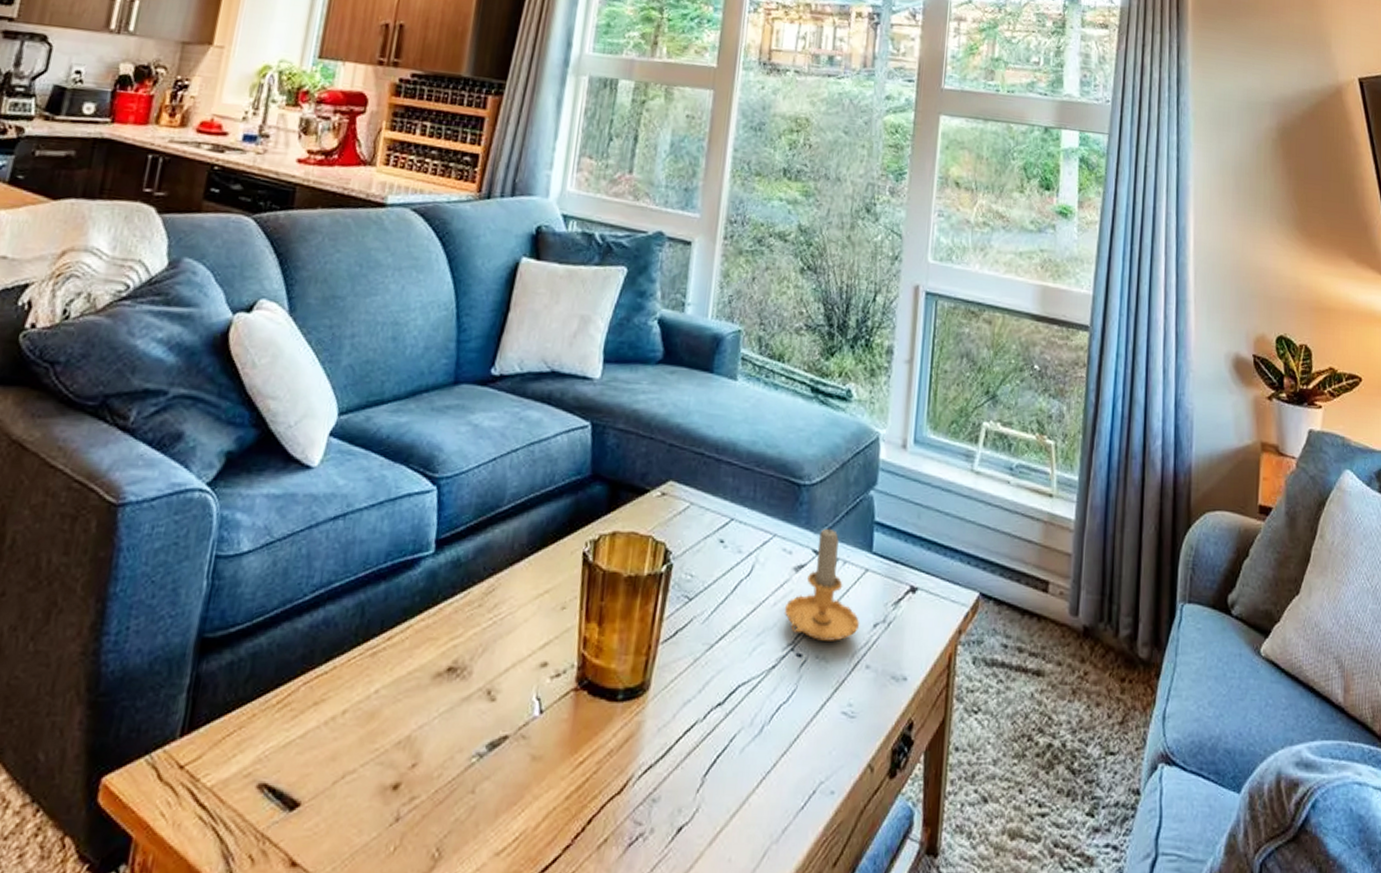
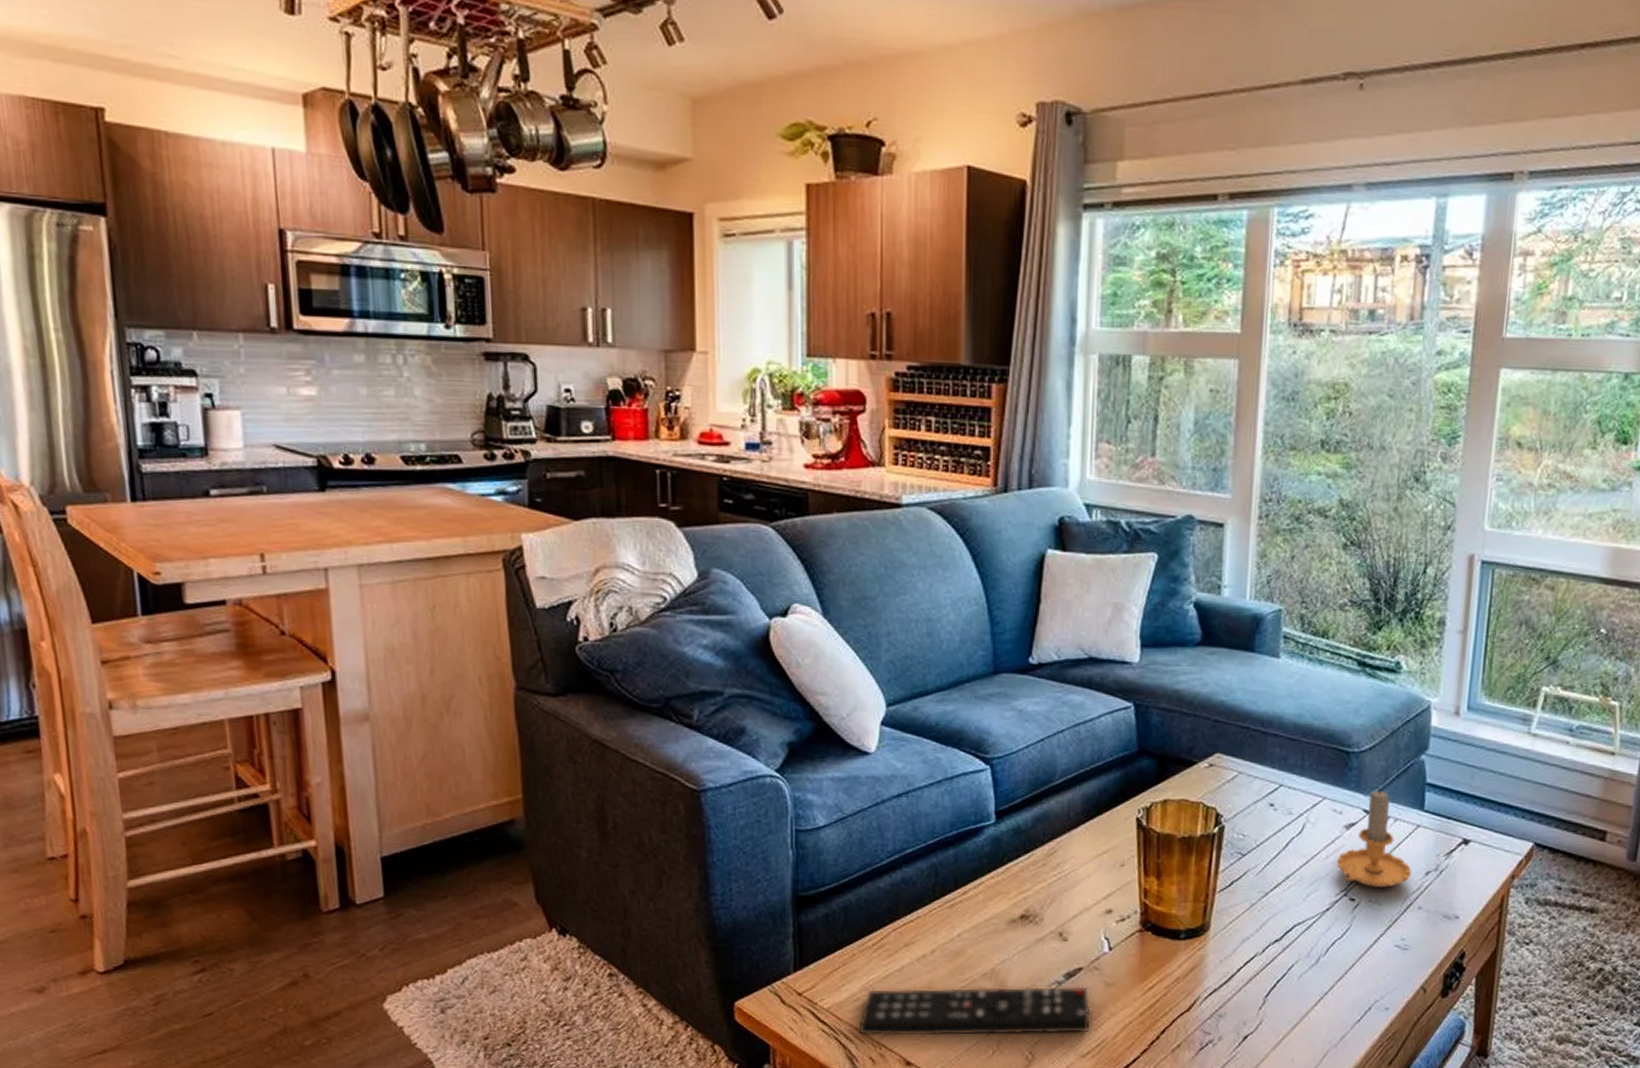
remote control: none [242,759,514,827] -> present [858,986,1092,1037]

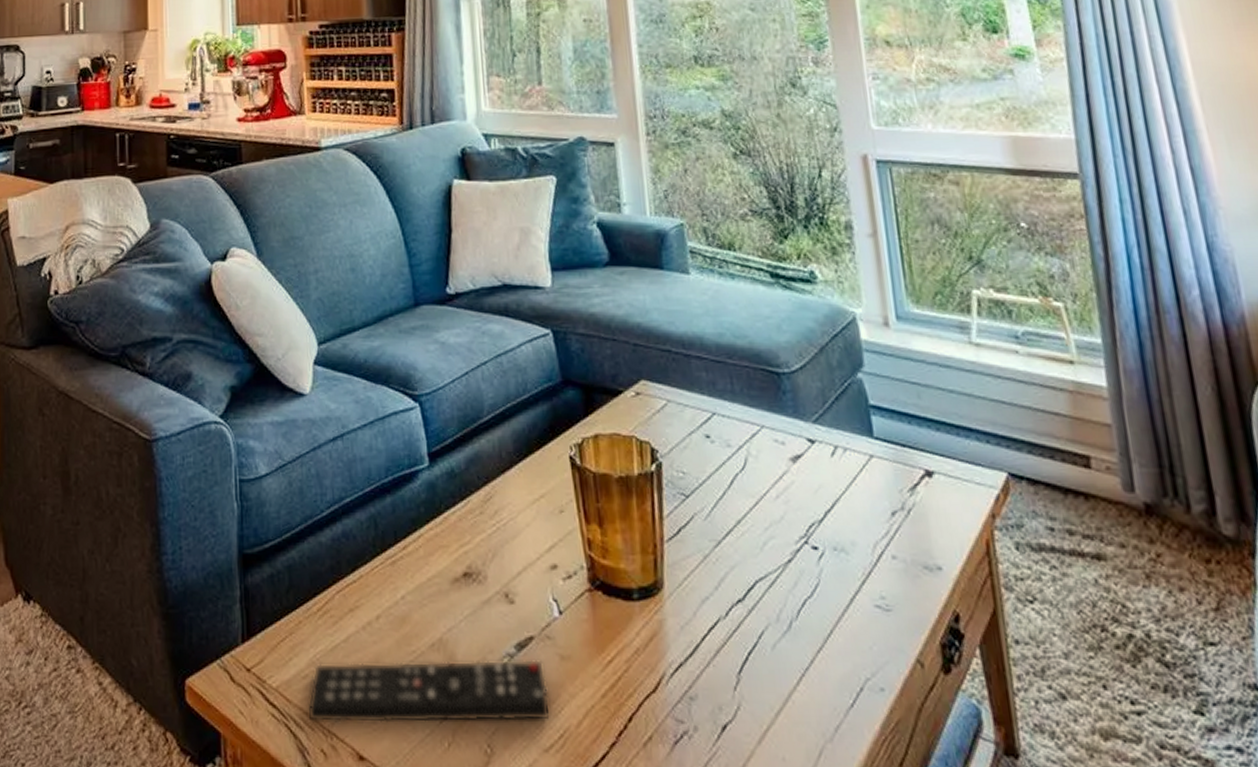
candle: present [1336,789,1412,887] -> none [788,414,876,532]

